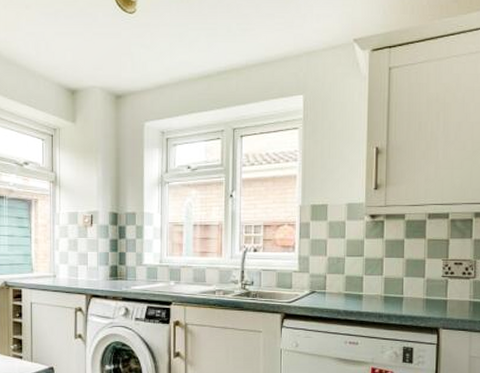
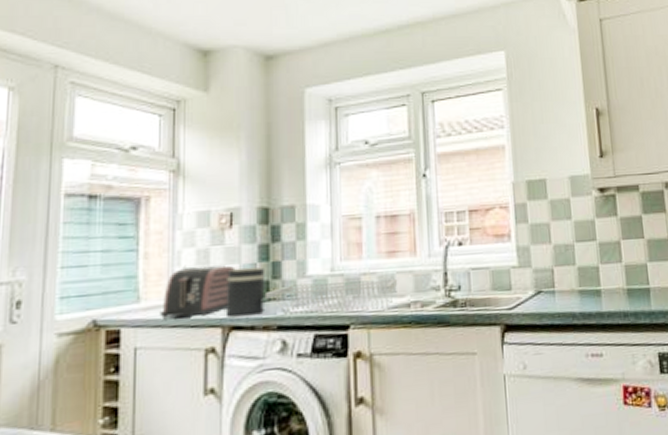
toaster: none [46,252,95,286] -> present [160,265,236,320]
cylinder: none [88,255,115,290] -> present [225,267,266,319]
dish rack: none [114,270,206,293] -> present [264,279,397,316]

